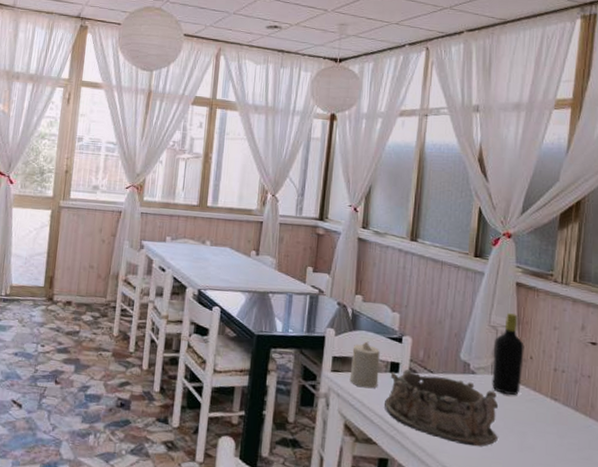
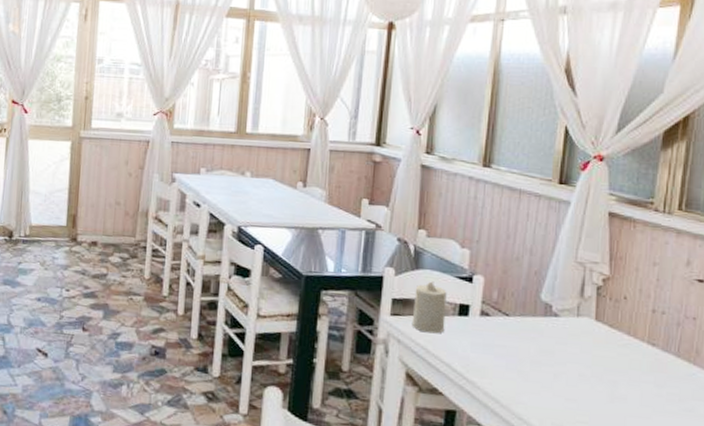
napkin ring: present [385,368,499,446] -> none [452,311,586,397]
bottle: present [492,313,525,396] -> none [578,247,617,341]

